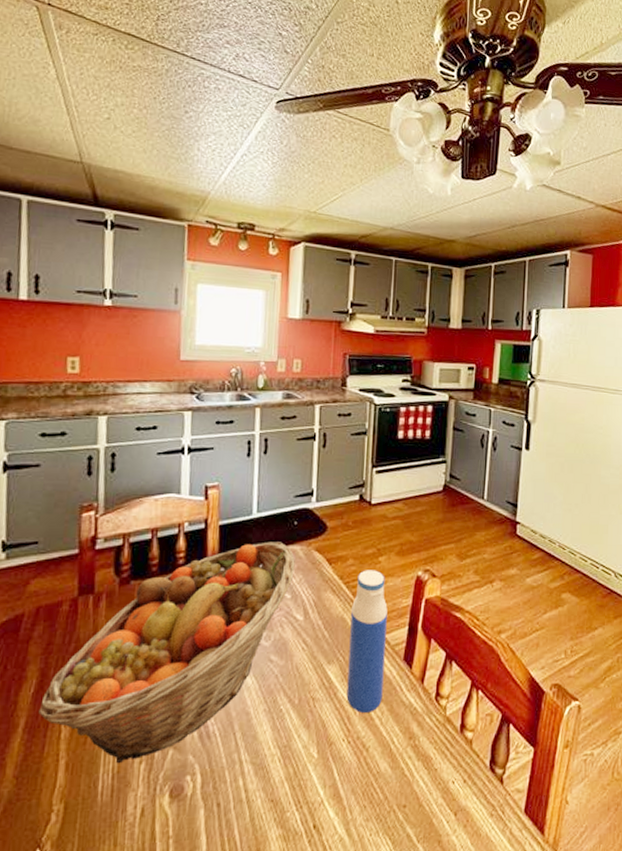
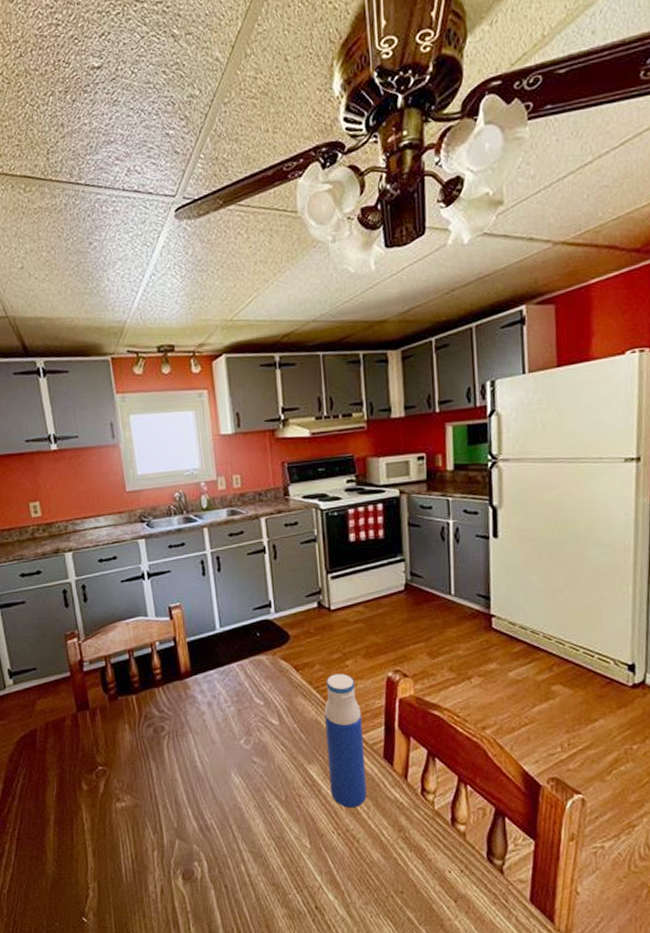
fruit basket: present [38,542,295,764] -> none [63,653,264,851]

